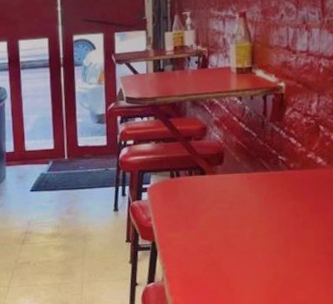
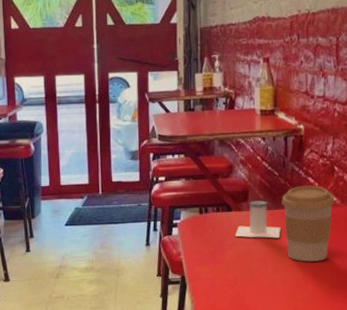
salt shaker: none [209,163,260,203] -> present [234,200,281,238]
coffee cup: none [260,146,320,227] -> present [281,185,335,262]

